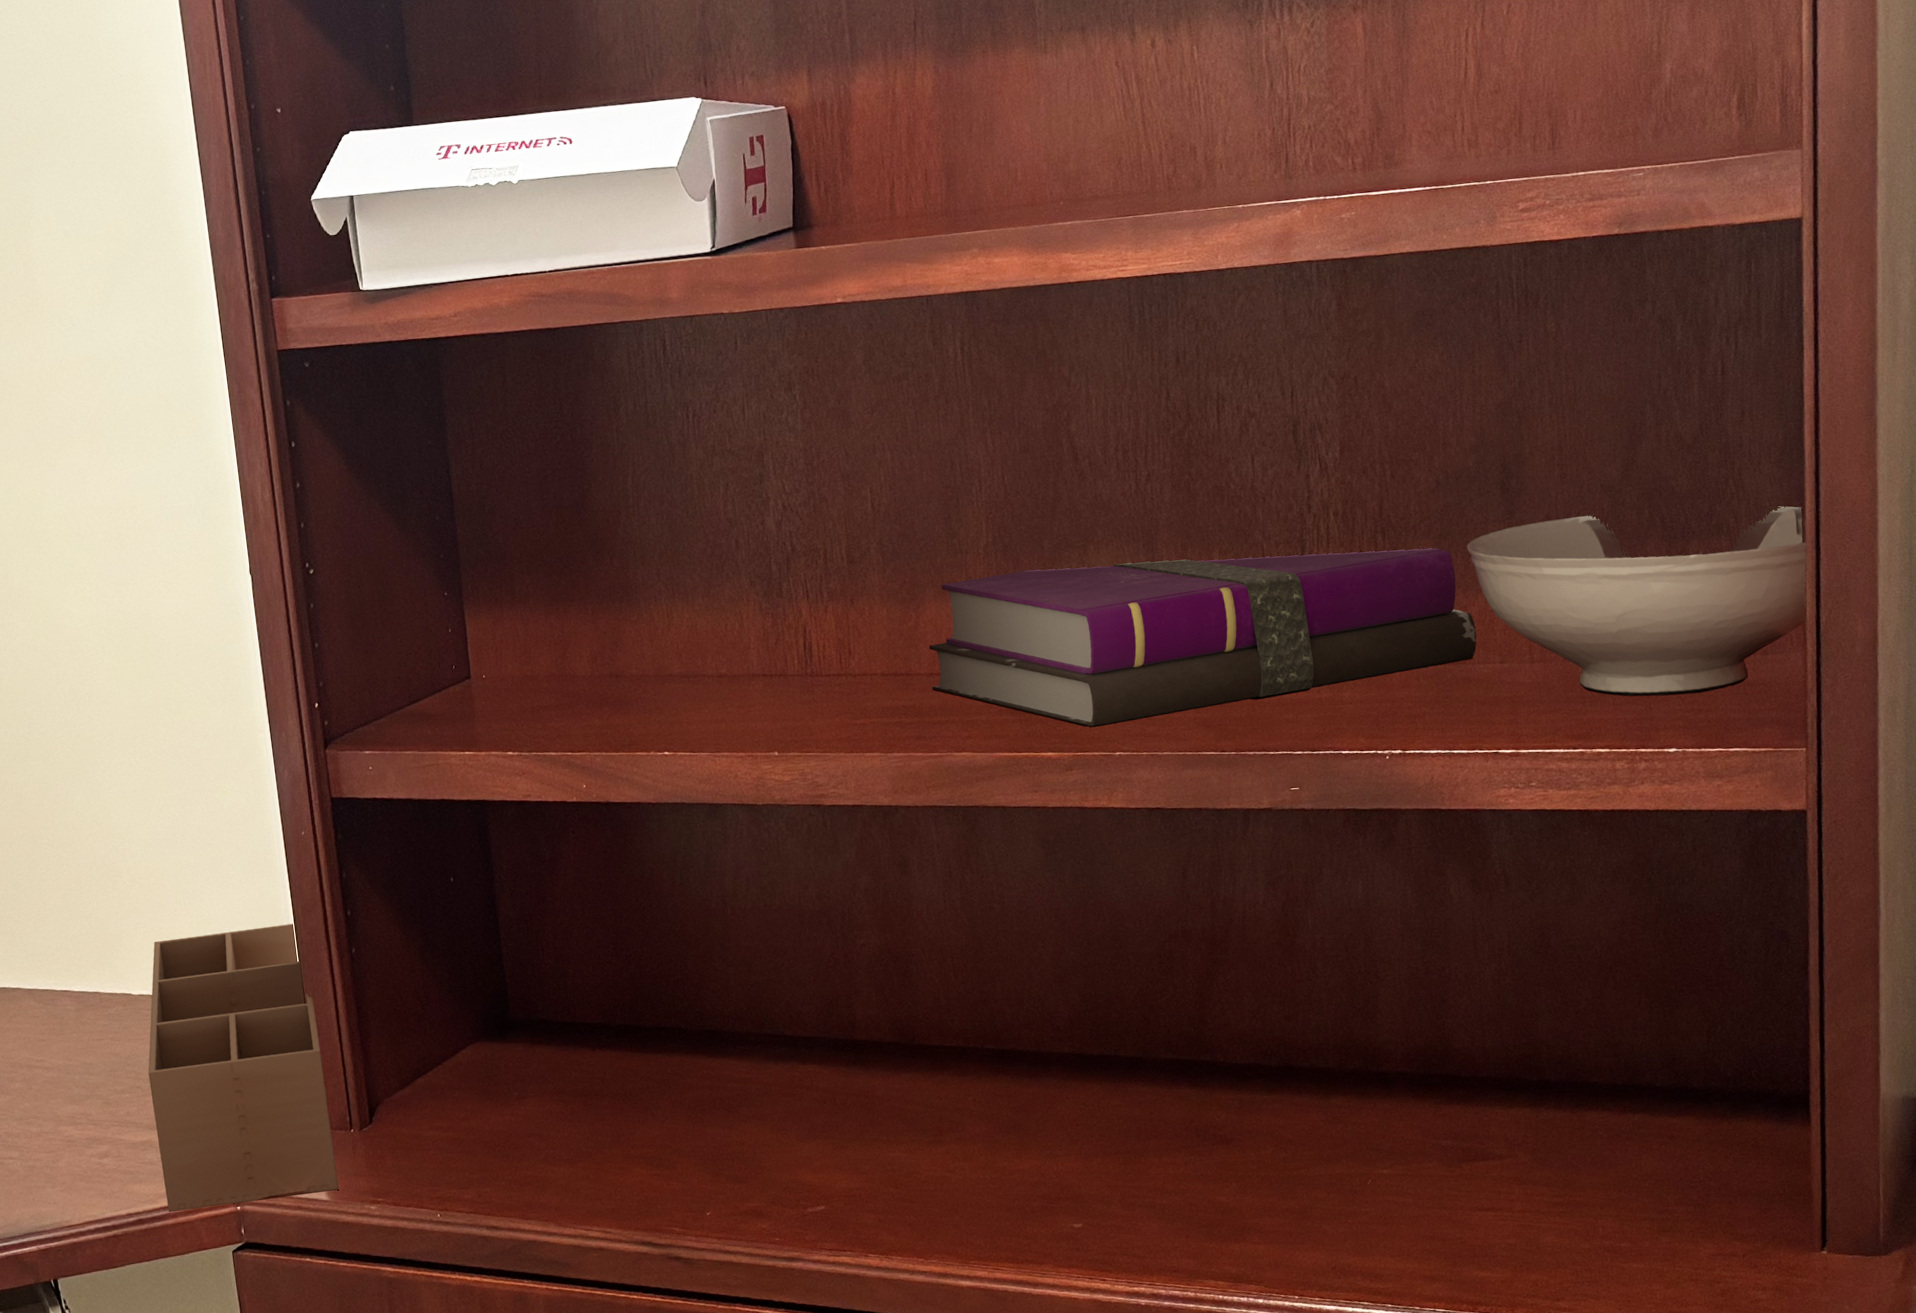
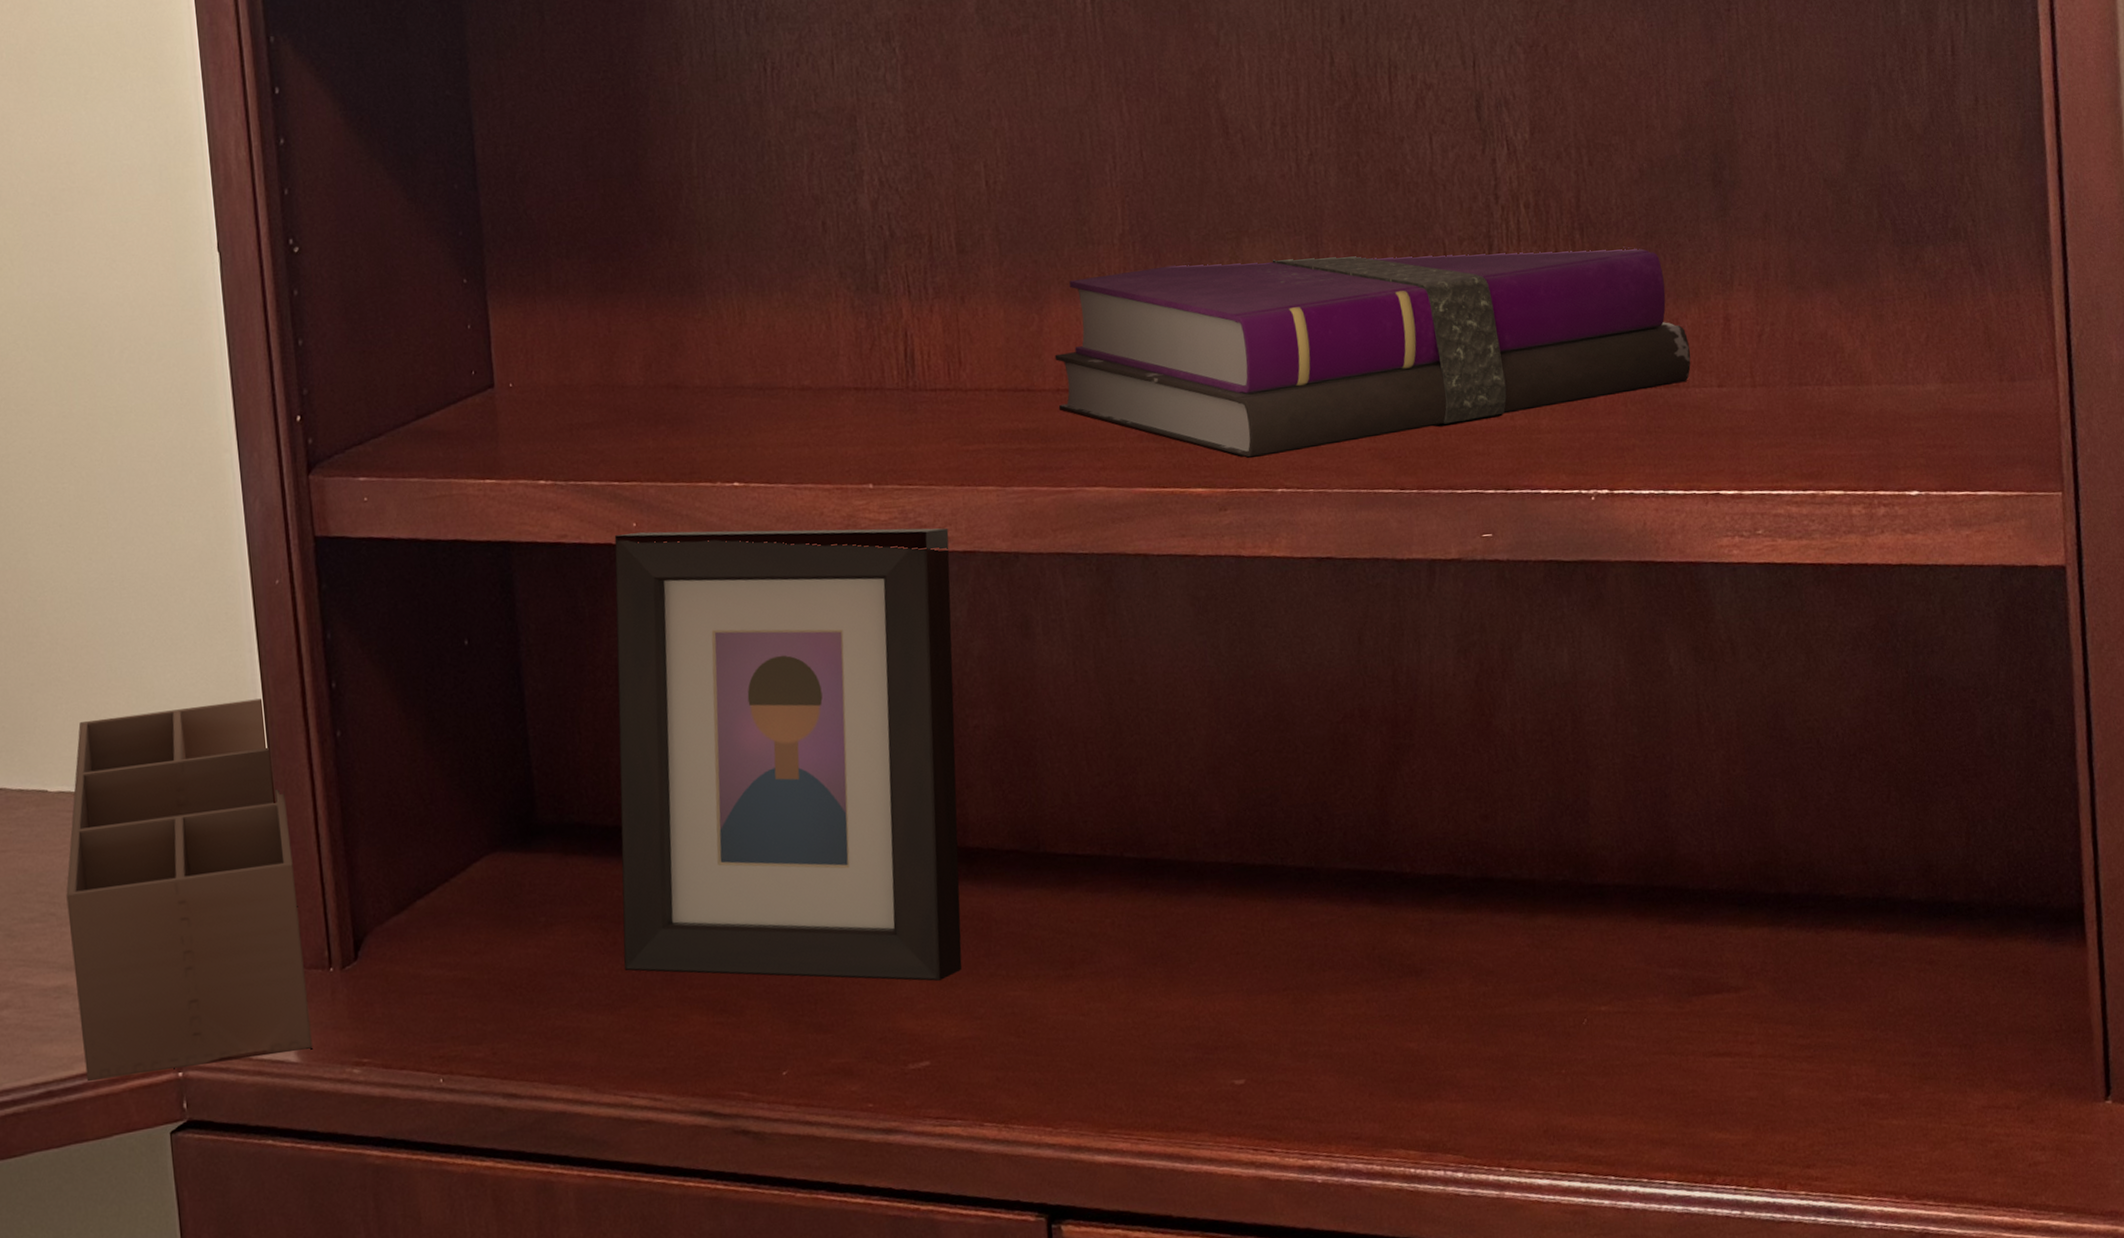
picture frame: none [568,786,851,1144] -> present [614,528,962,981]
decorative bowl: present [1466,506,1807,697] -> none [1676,208,2057,429]

